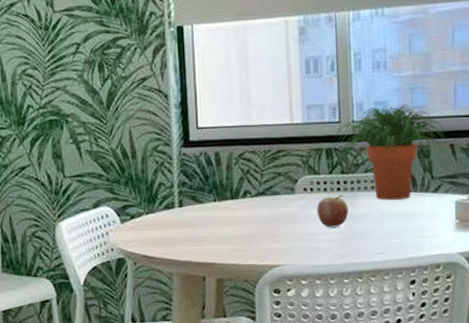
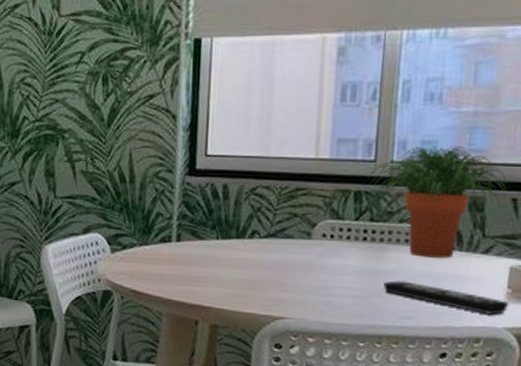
fruit: present [317,195,348,228] -> none [335,246,374,282]
remote control: none [358,222,459,244] -> present [383,281,510,316]

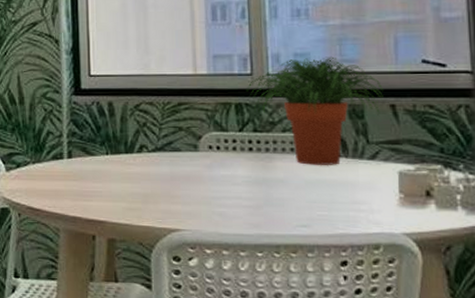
remote control: present [383,281,510,316] -> none [275,189,404,221]

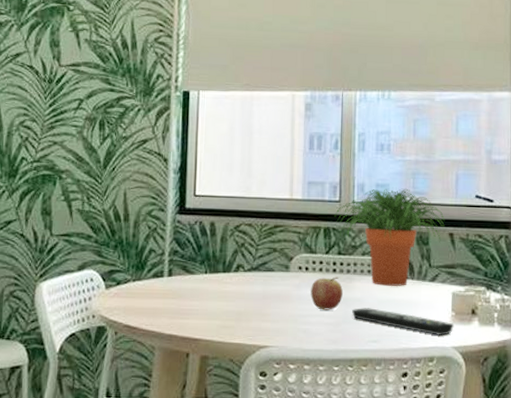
fruit: none [224,156,262,192] -> present [310,277,343,310]
remote control: none [275,189,404,221] -> present [352,308,454,336]

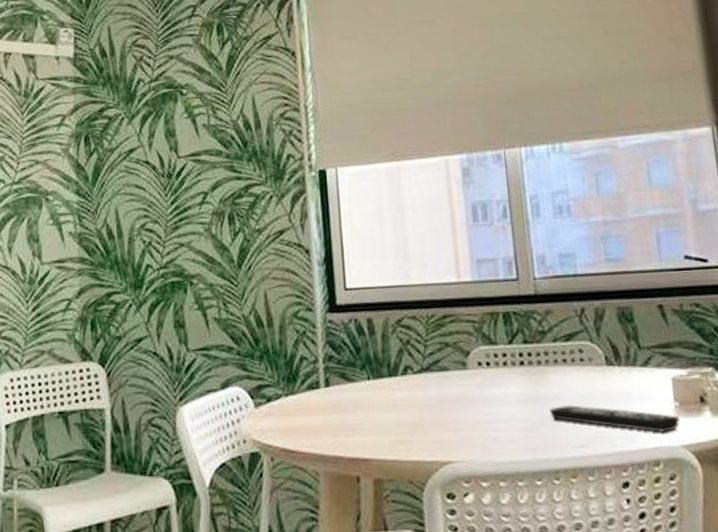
fruit: present [310,277,343,310] -> none [495,370,536,413]
potted plant: present [334,188,445,286] -> none [513,256,651,377]

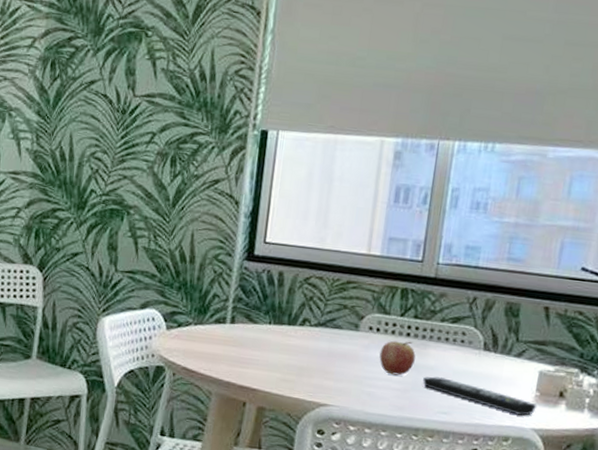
fruit: none [495,370,536,413] -> present [379,340,416,376]

